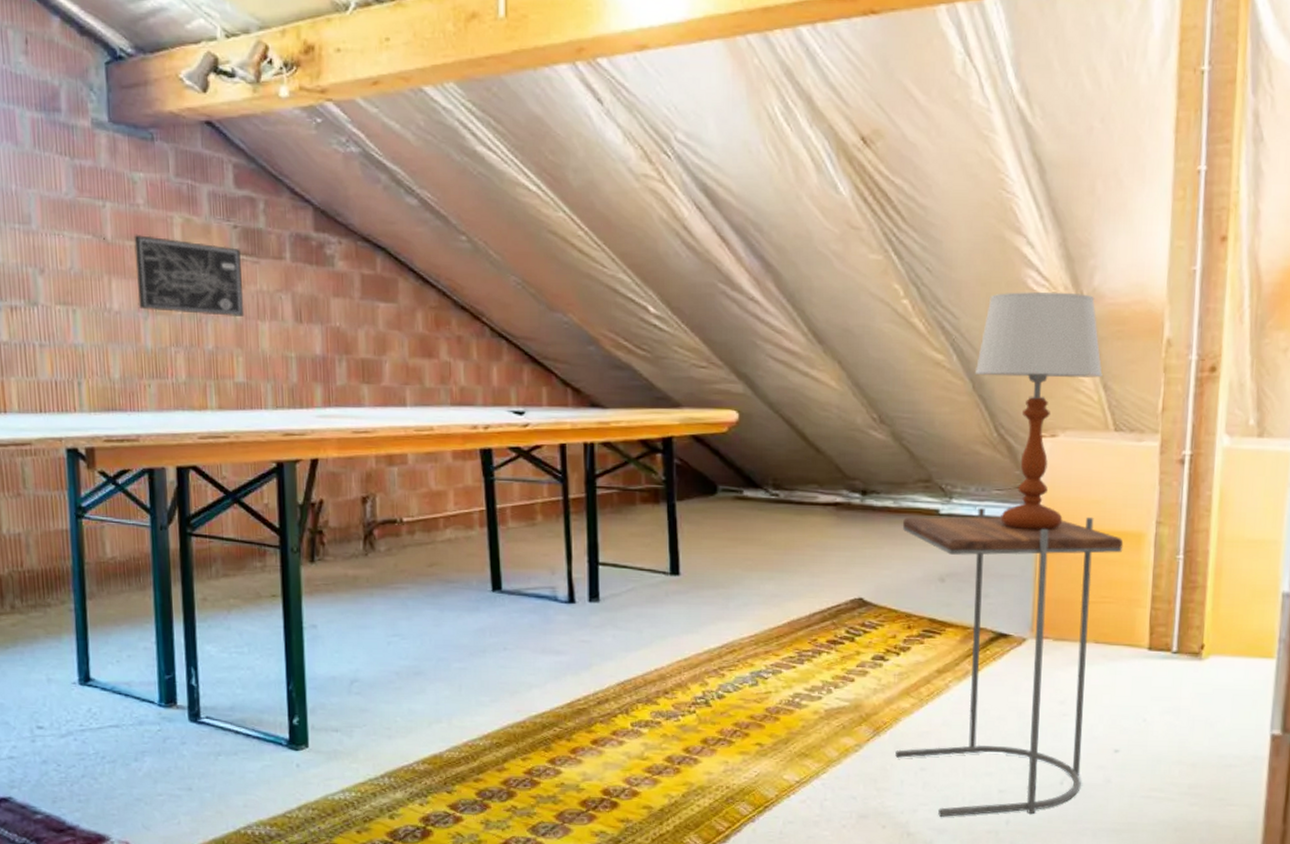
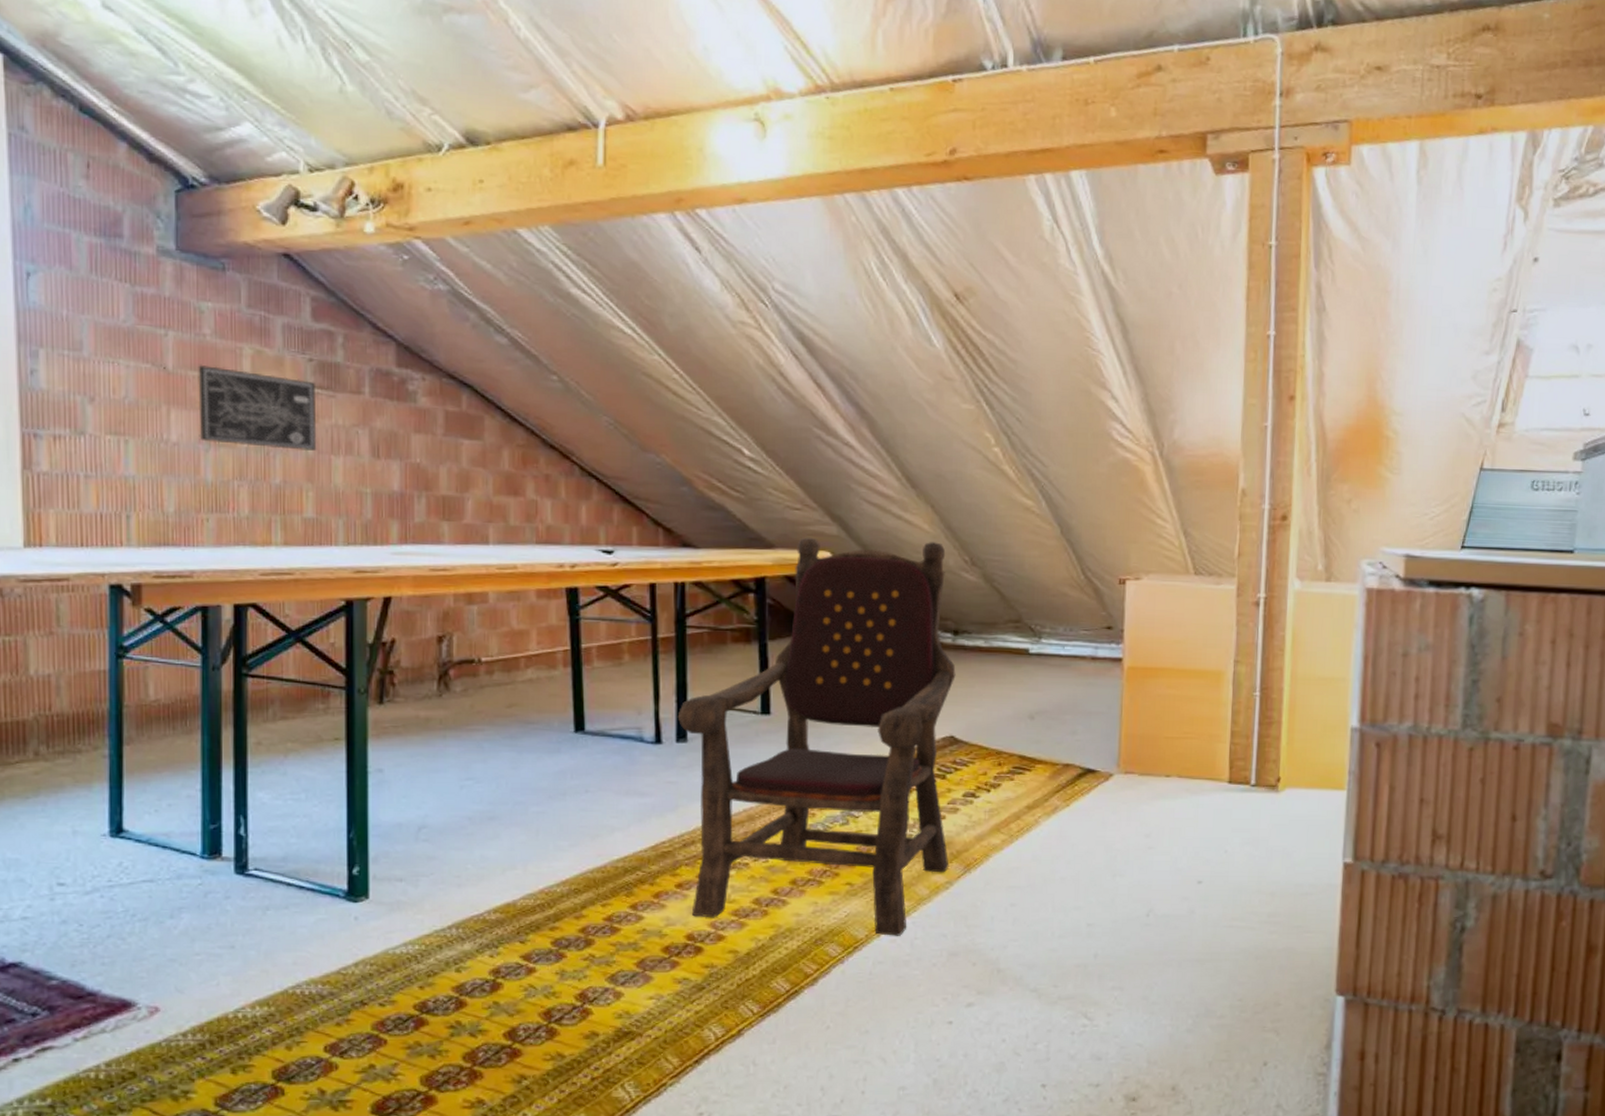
armchair: none [589,396,864,797] -> present [677,537,956,936]
side table: present [895,508,1124,817] -> none [986,648,1204,952]
table lamp: present [974,291,1103,531] -> none [1062,442,1183,669]

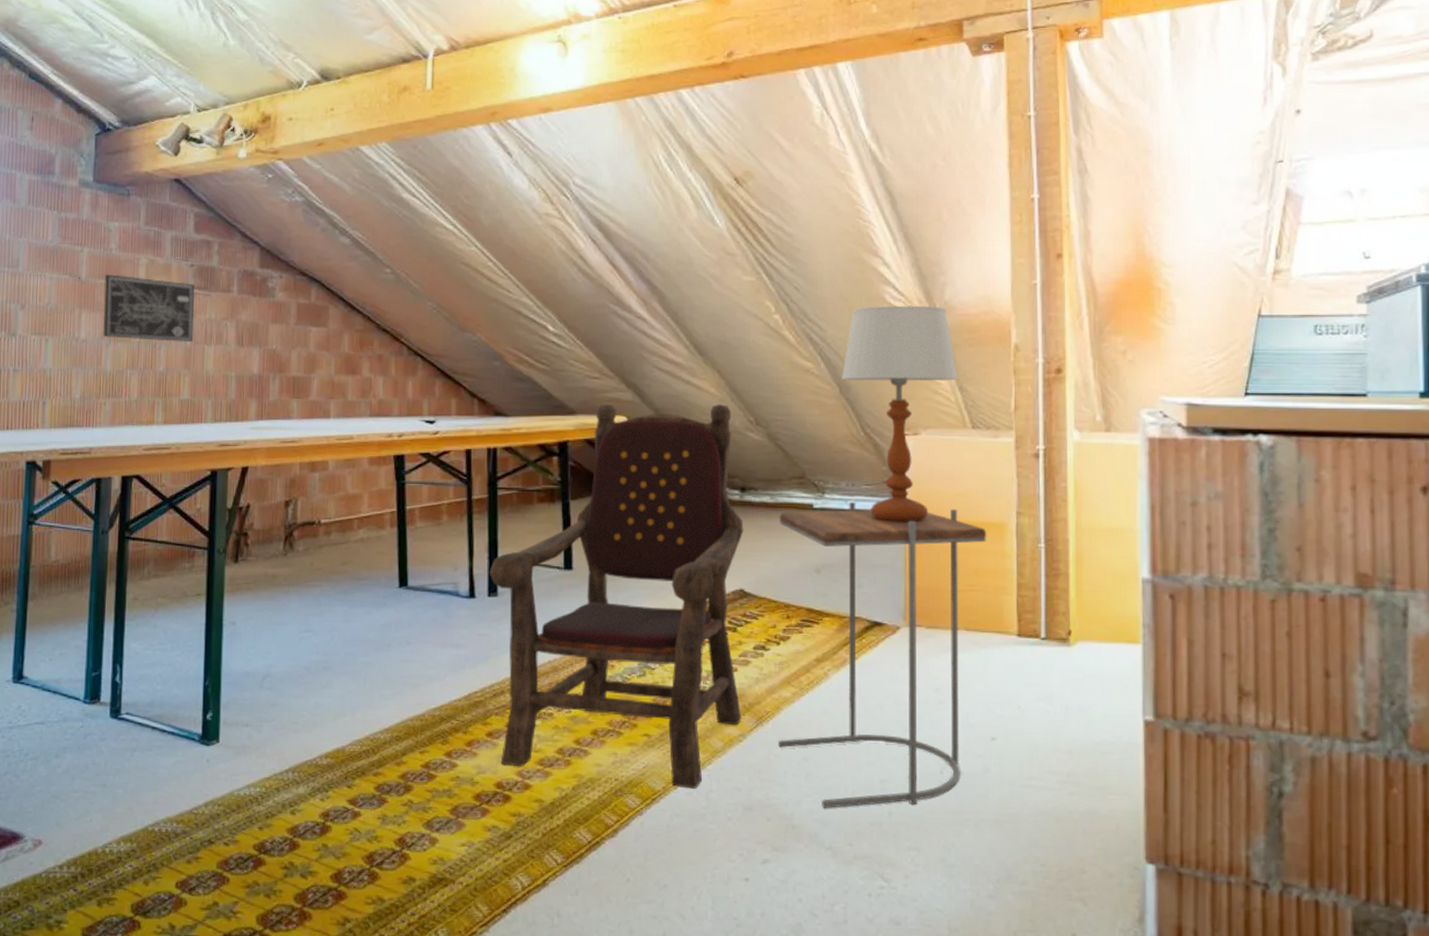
side table: none [986,648,1204,952] -> present [778,502,987,808]
table lamp: none [1062,442,1183,669] -> present [841,305,958,522]

